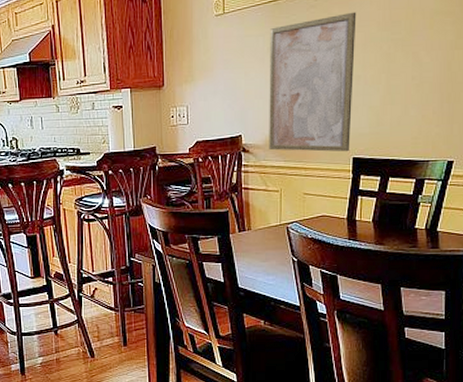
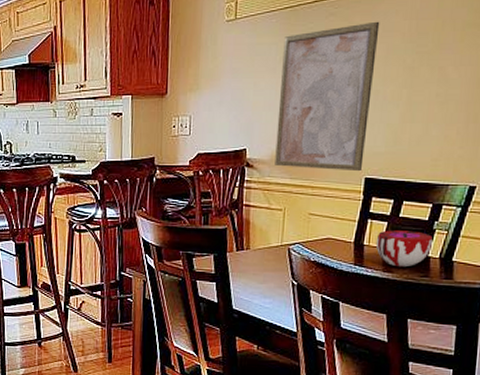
decorative bowl: none [367,205,418,240] -> present [375,230,433,268]

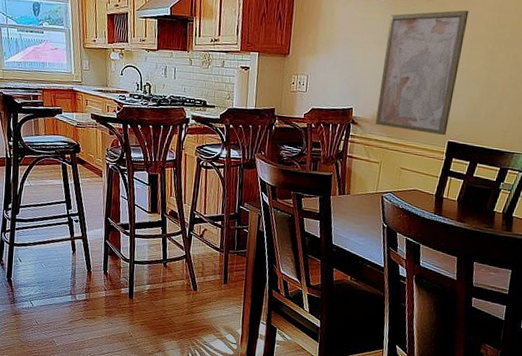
decorative bowl: present [375,230,433,268] -> none [452,187,498,219]

